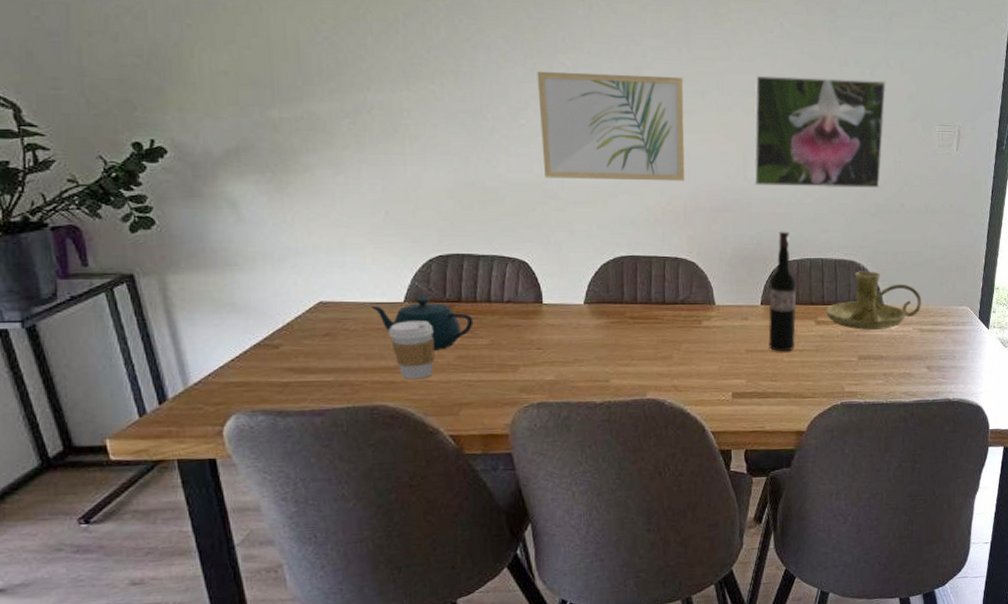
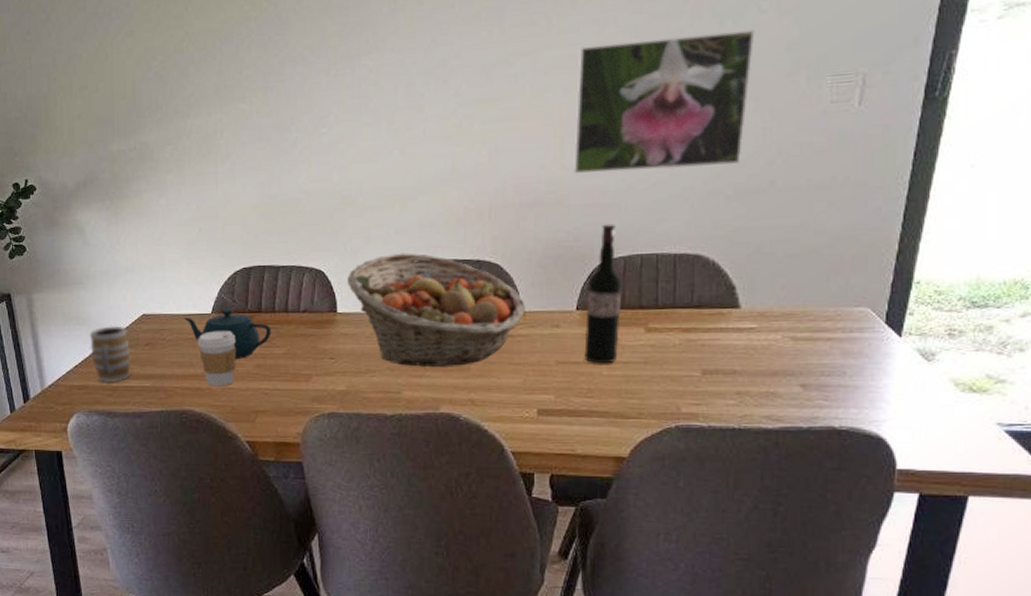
mug: none [249,314,307,379] -> present [89,326,131,384]
wall art: present [537,70,685,181] -> none [340,61,494,185]
fruit basket: none [552,248,719,356] -> present [347,253,525,367]
candle holder: present [826,271,922,330] -> none [660,266,797,339]

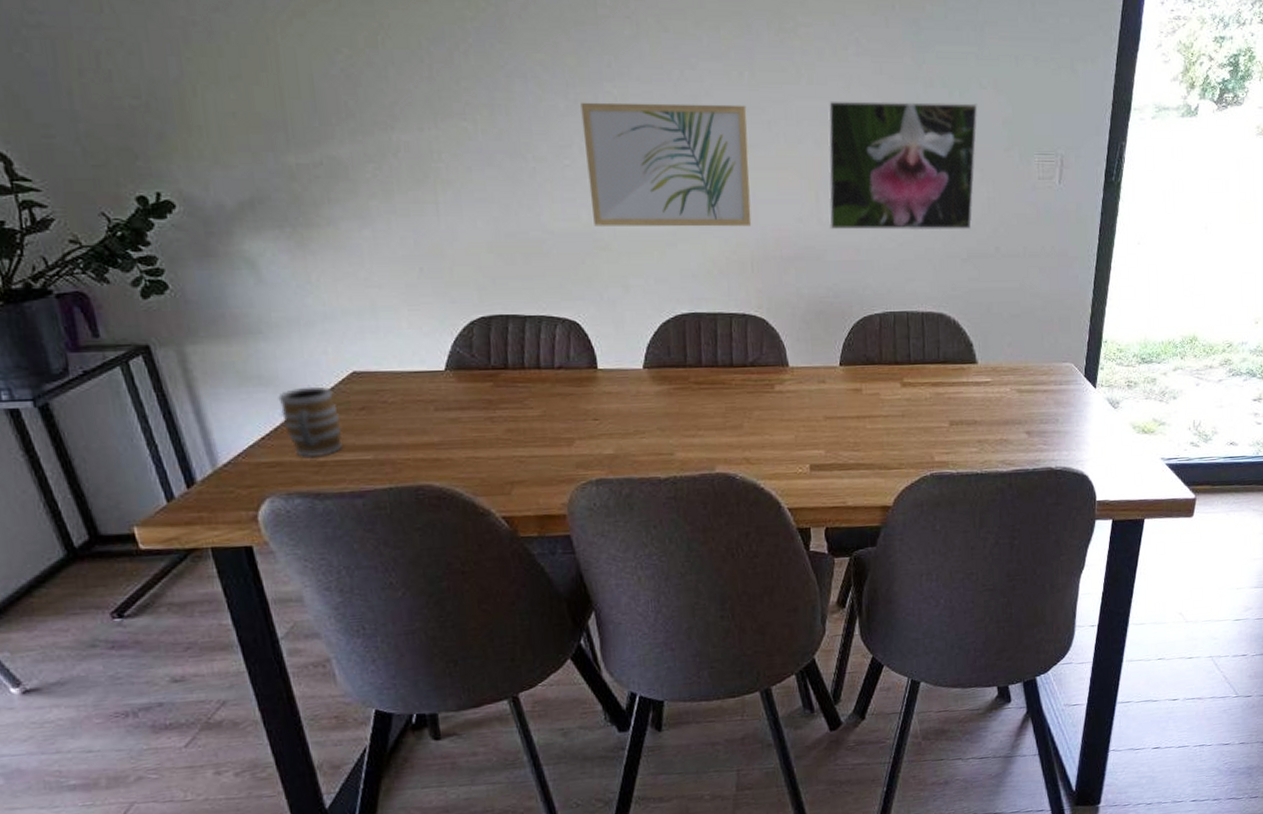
teapot: present [184,309,271,359] -> none [410,365,523,423]
coffee cup: present [198,331,236,387] -> none [430,391,482,456]
wall art: none [340,61,494,185] -> present [580,102,752,227]
fruit basket: present [347,253,525,367] -> none [606,304,793,426]
wine bottle: present [584,224,622,364] -> none [848,281,880,418]

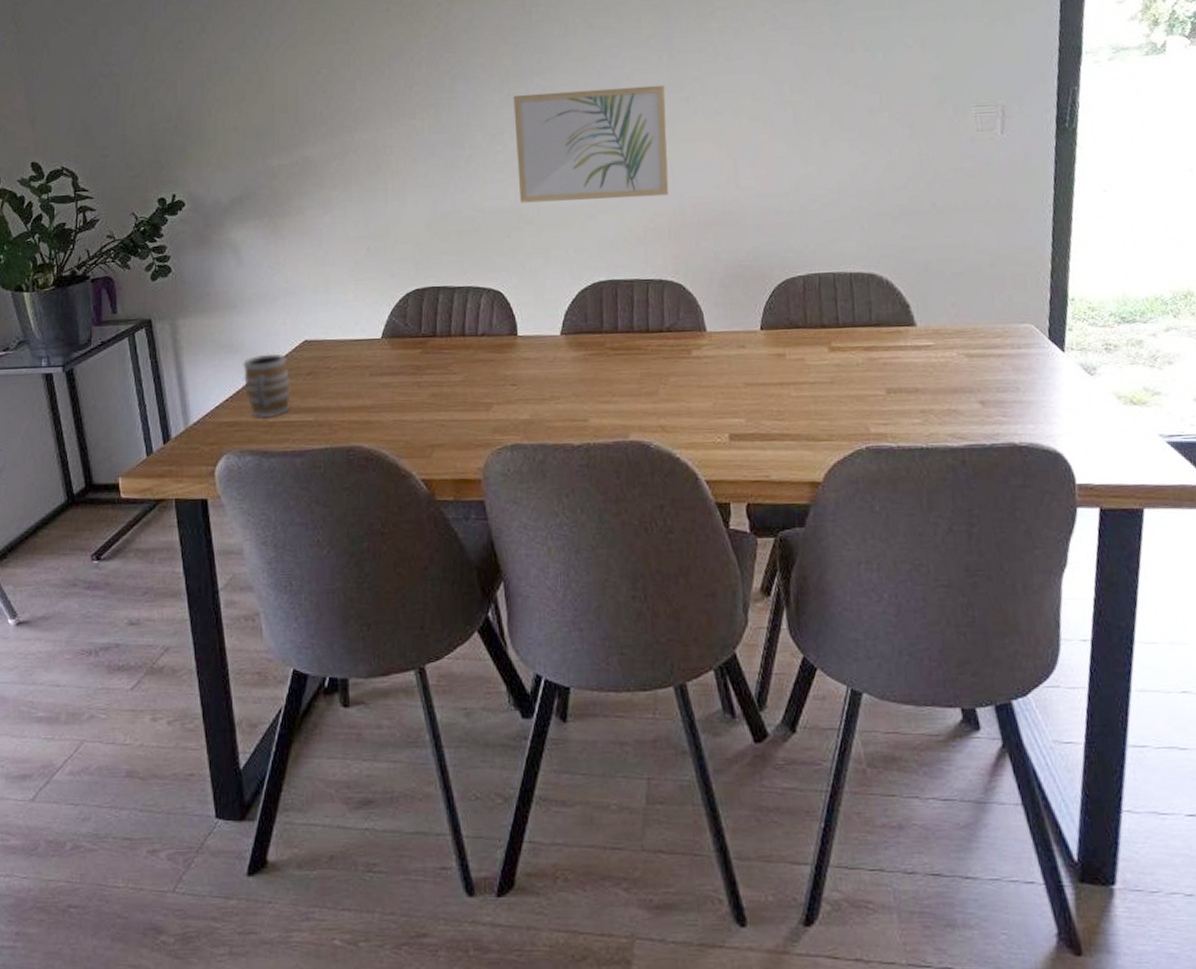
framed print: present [827,100,978,231] -> none [745,63,904,195]

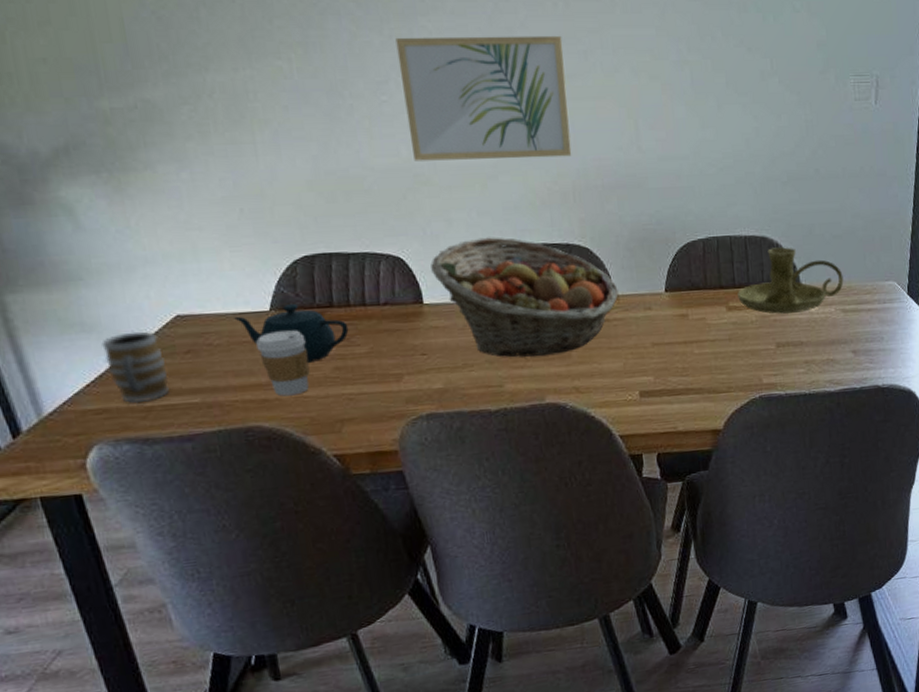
teapot: none [351,333,448,388] -> present [234,304,349,363]
coffee cup: none [367,357,409,419] -> present [256,330,310,396]
fruit basket: none [527,272,711,392] -> present [430,237,619,357]
candle holder: none [841,284,968,357] -> present [737,247,844,314]

